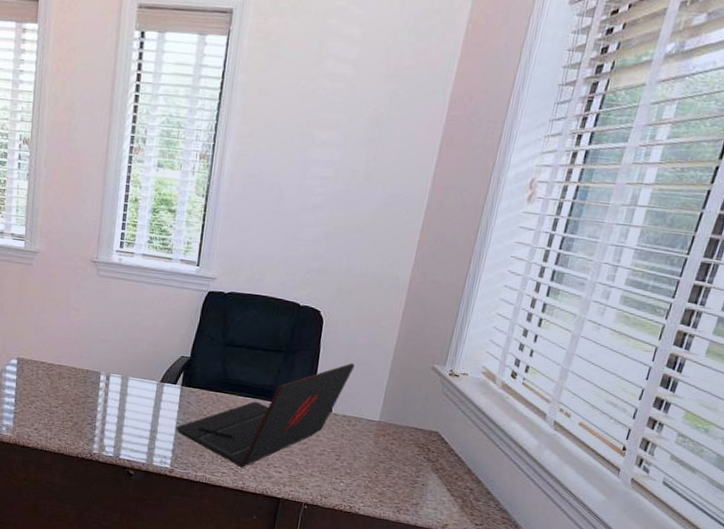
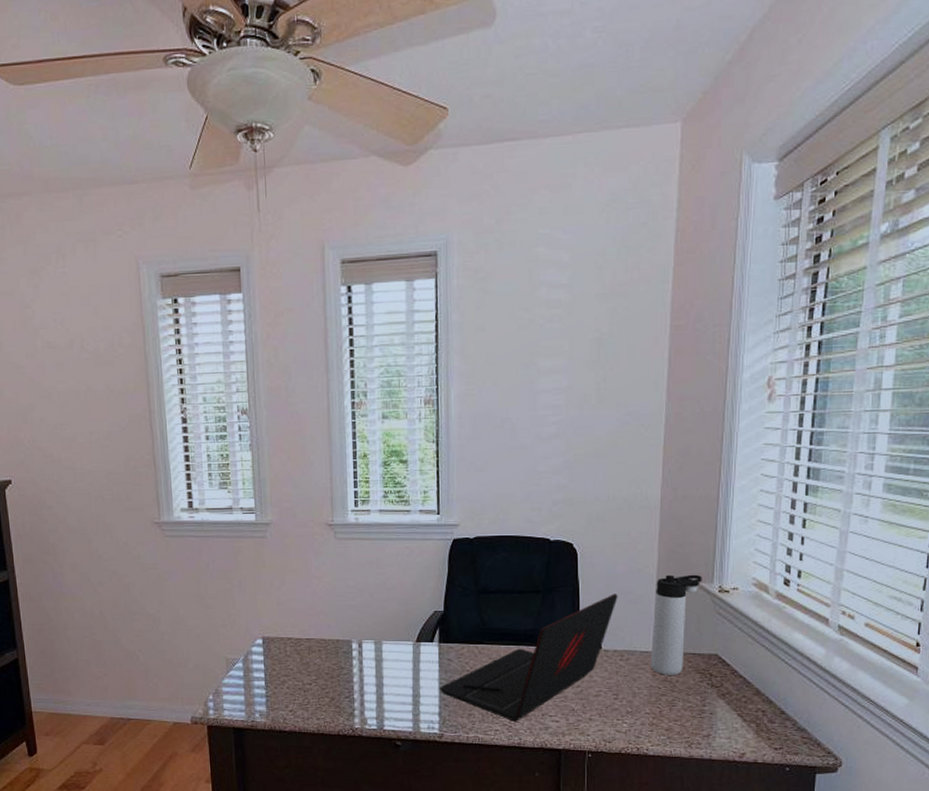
thermos bottle: none [374,352,436,446] -> present [650,574,702,676]

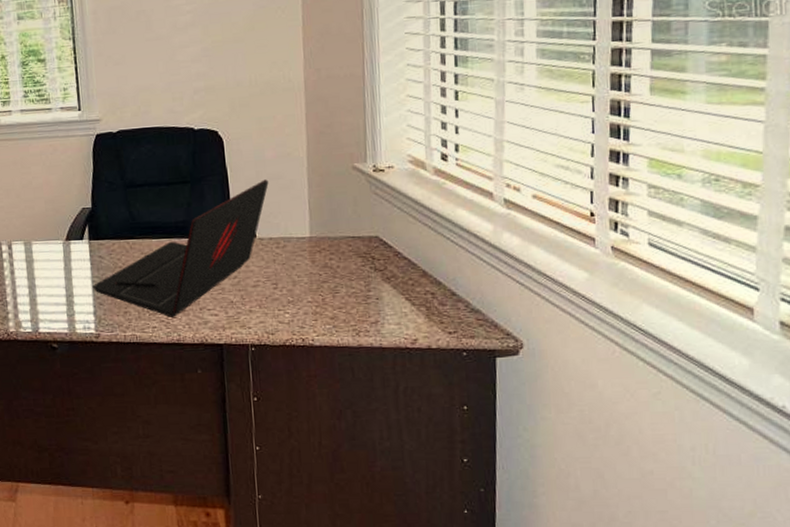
thermos bottle: present [650,574,702,676] -> none [306,154,355,262]

